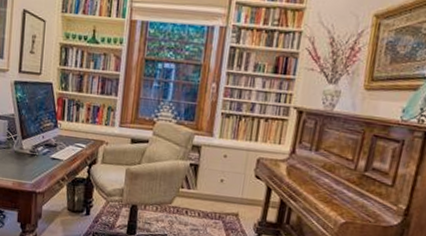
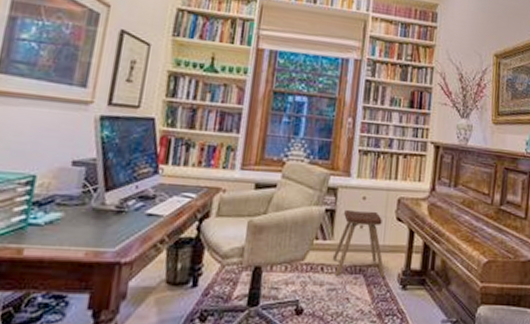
music stool: none [195,165,242,226] -> present [332,209,385,279]

